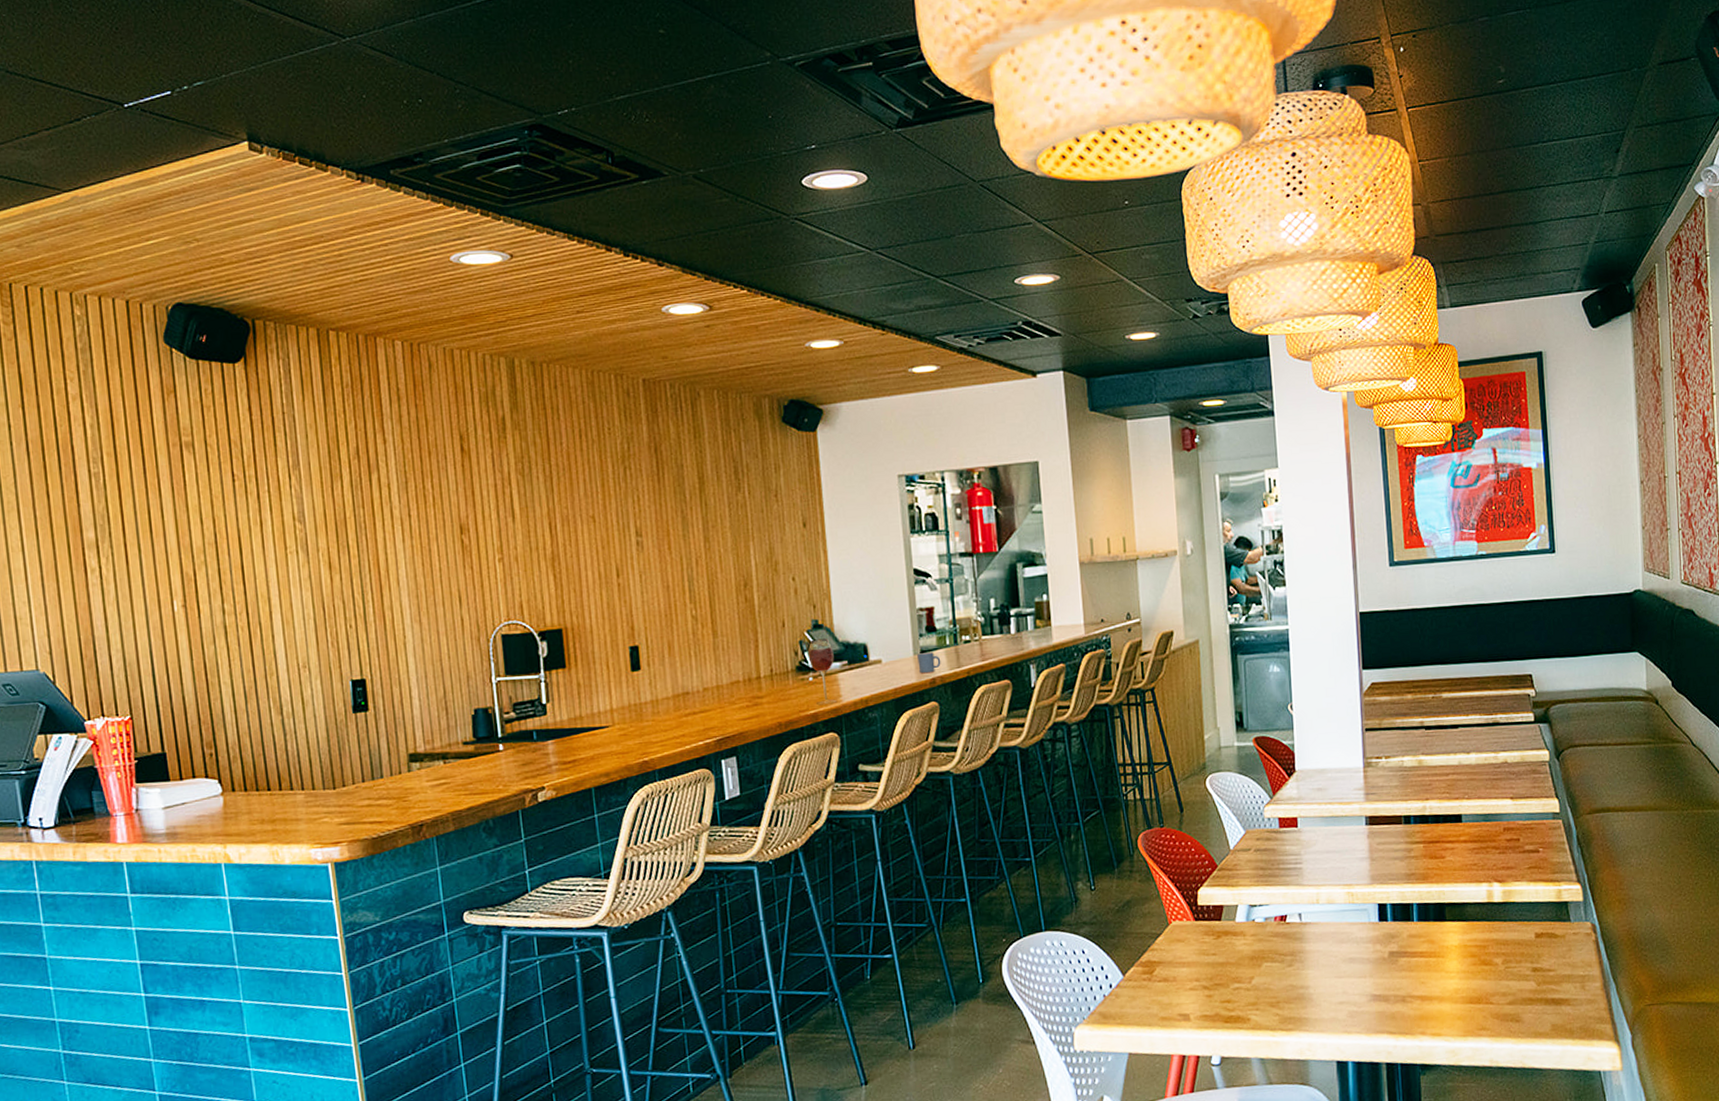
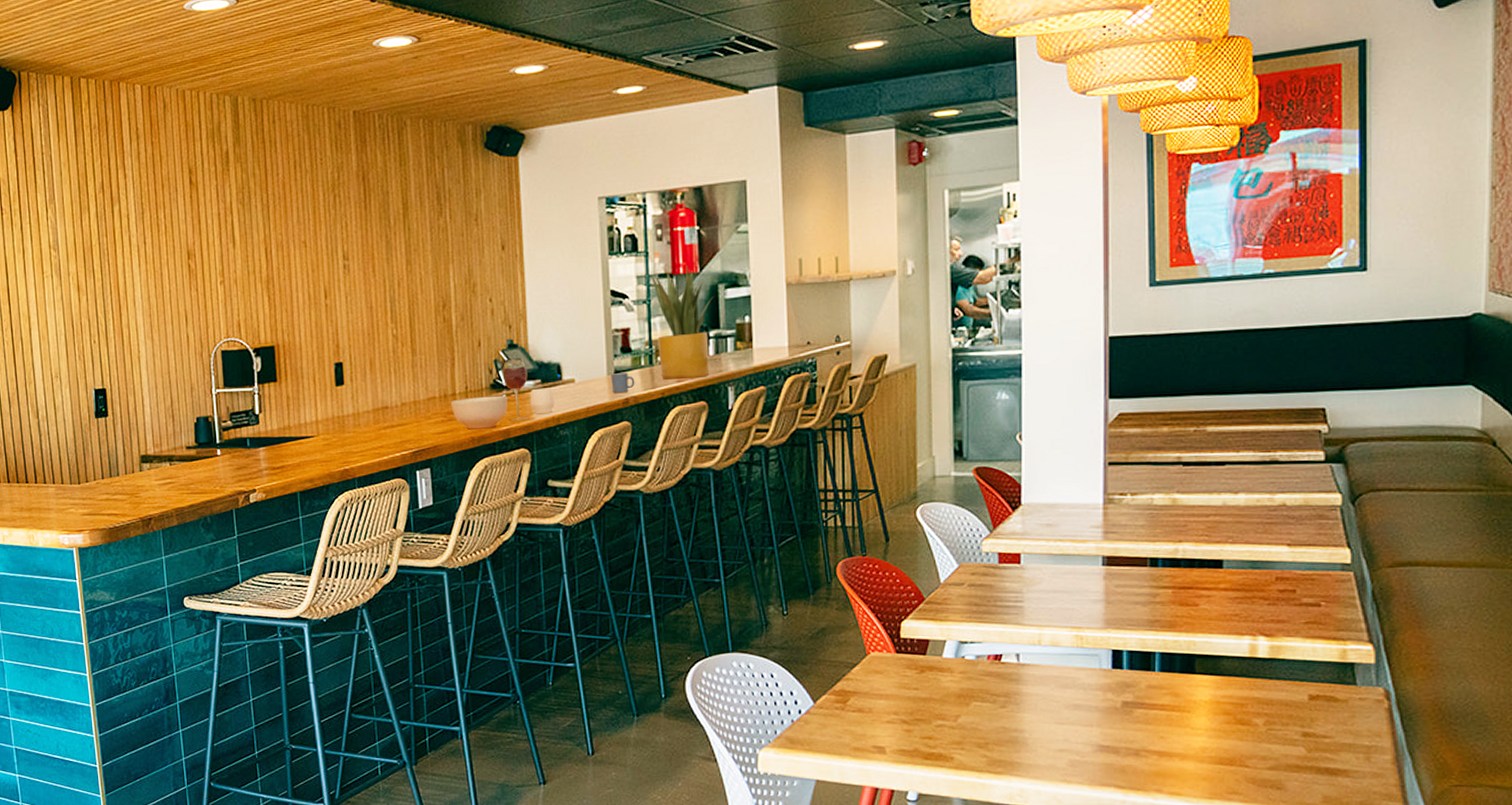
bowl: none [755,677,815,714] -> present [450,395,508,430]
cup: none [837,669,863,697] -> present [530,387,555,415]
planter: none [952,544,1012,660] -> present [651,265,713,381]

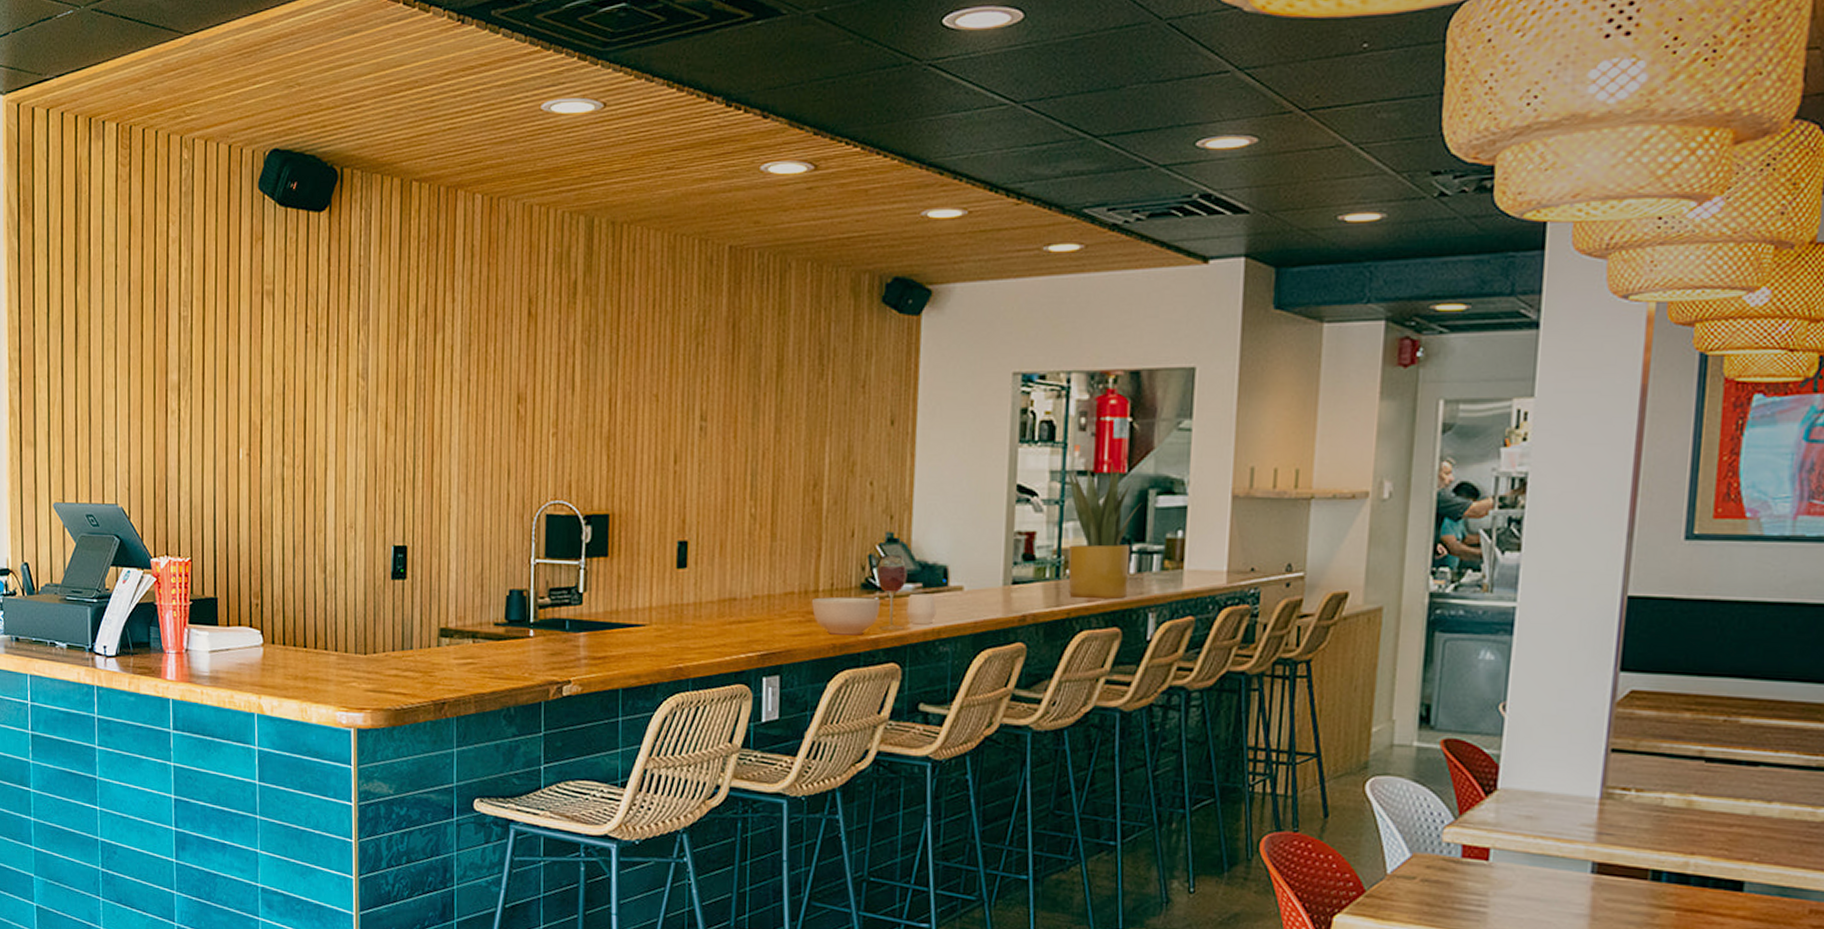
mug: present [611,373,635,394] -> none [1007,584,1036,609]

